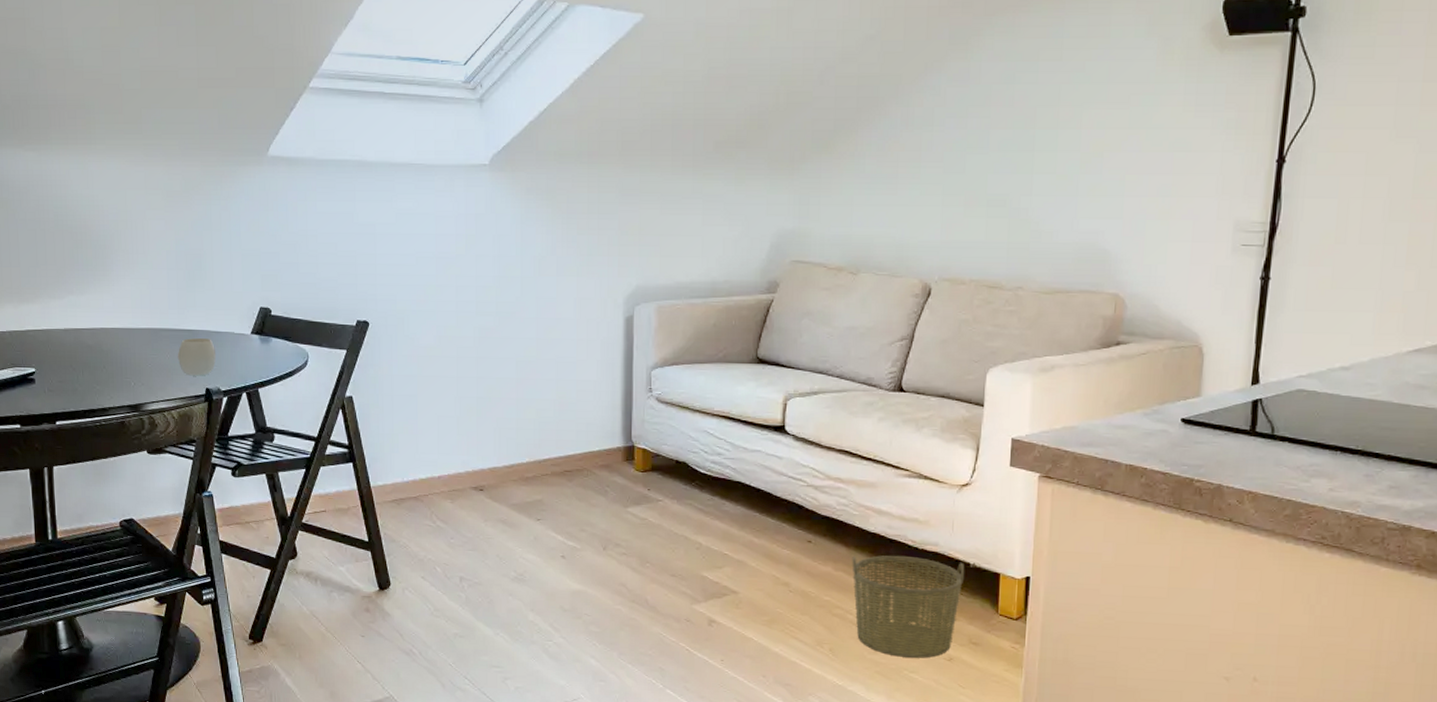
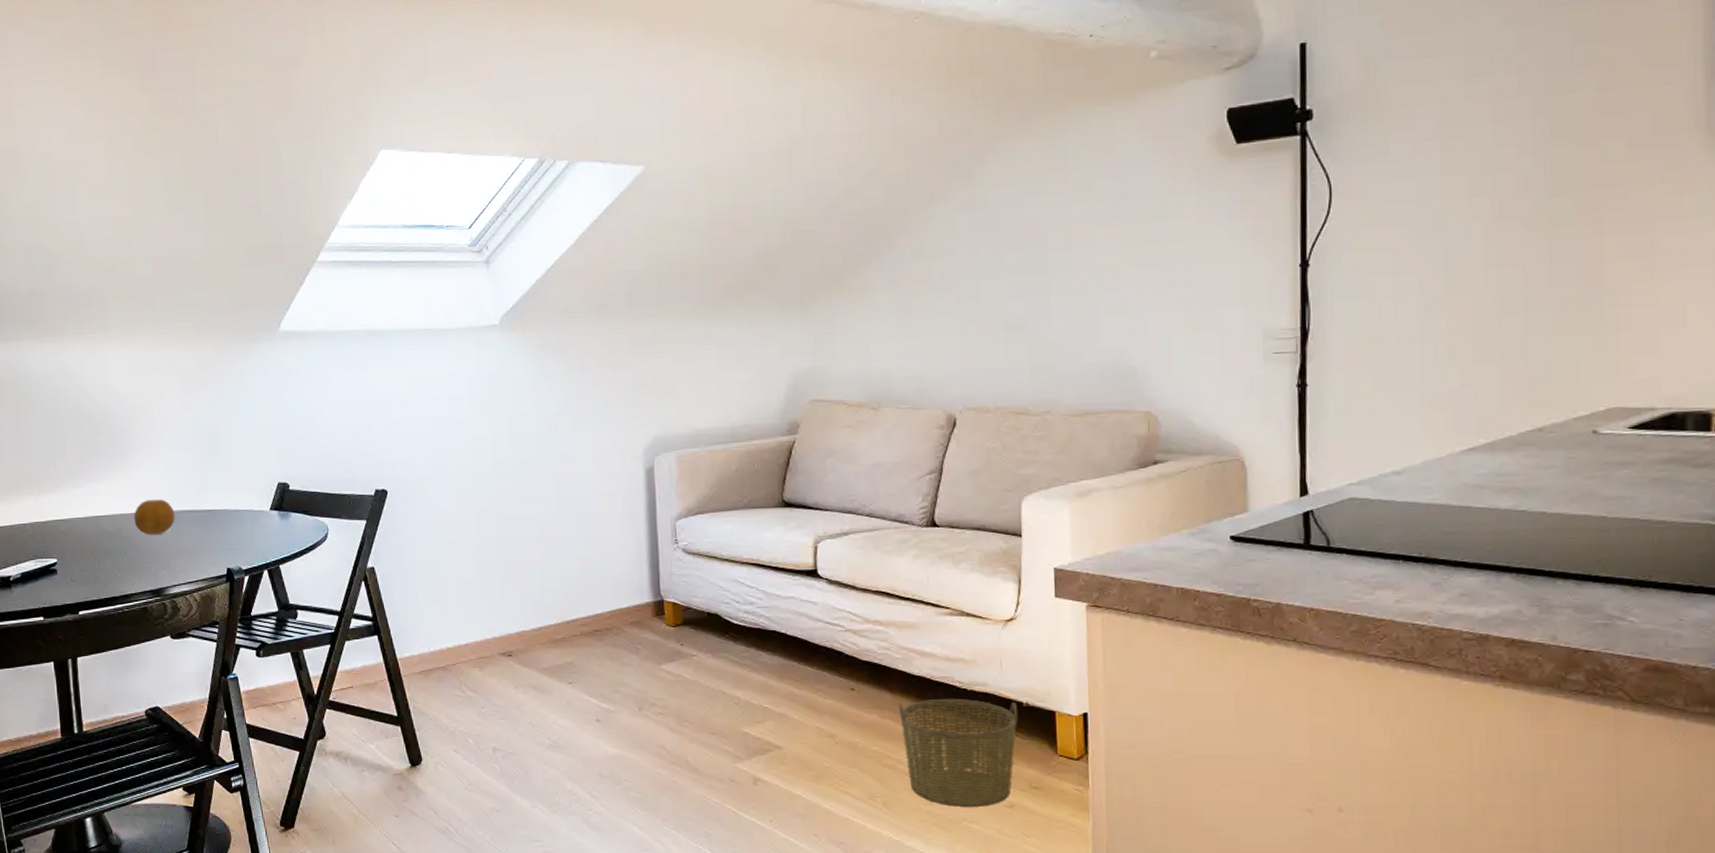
fruit: none [114,316,156,351] -> present [134,499,175,536]
cup: present [177,338,217,376] -> none [197,518,237,557]

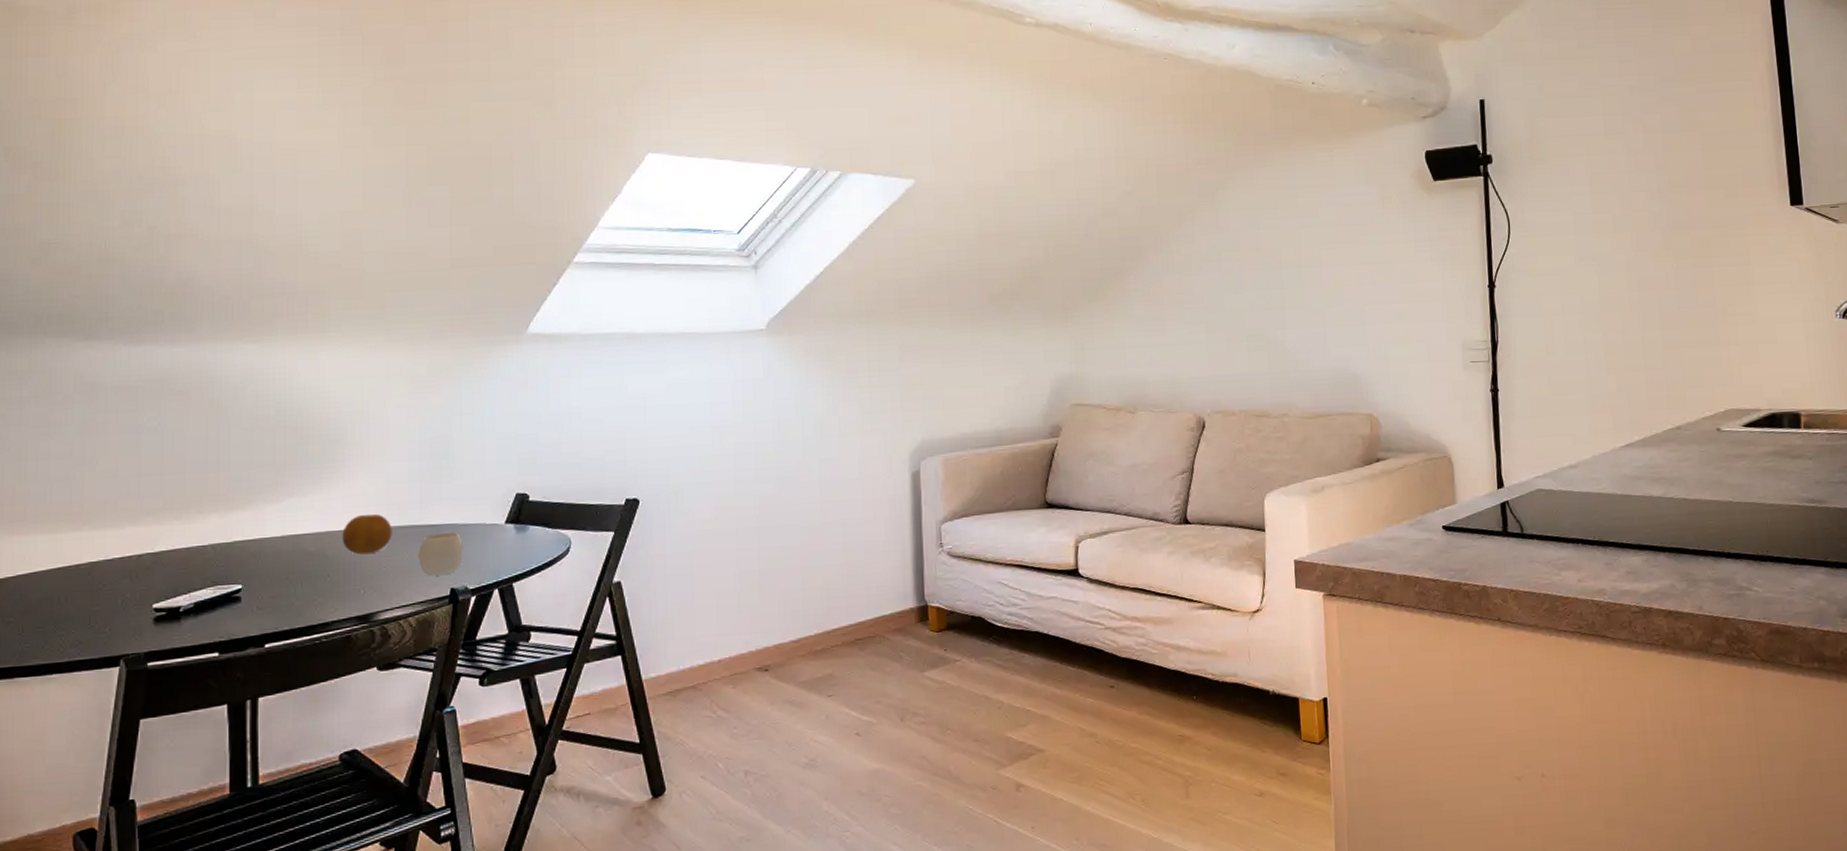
cup: none [197,518,237,557] -> present [417,533,464,576]
basket: present [898,698,1019,807] -> none [1155,690,1266,799]

